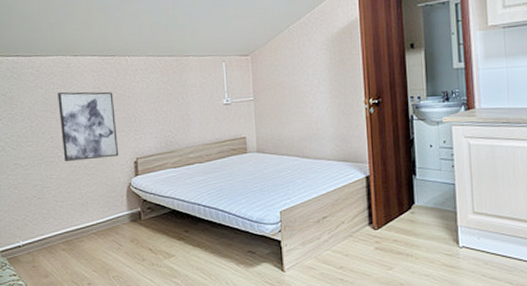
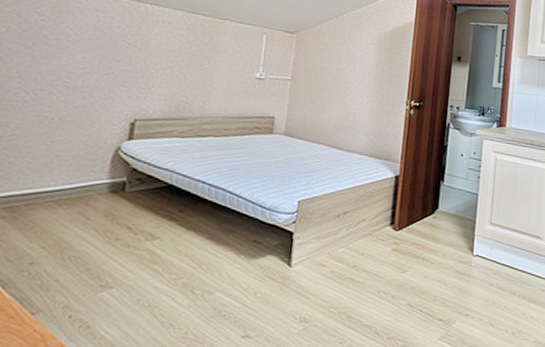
wall art: present [58,91,119,161] -> none [32,26,120,114]

